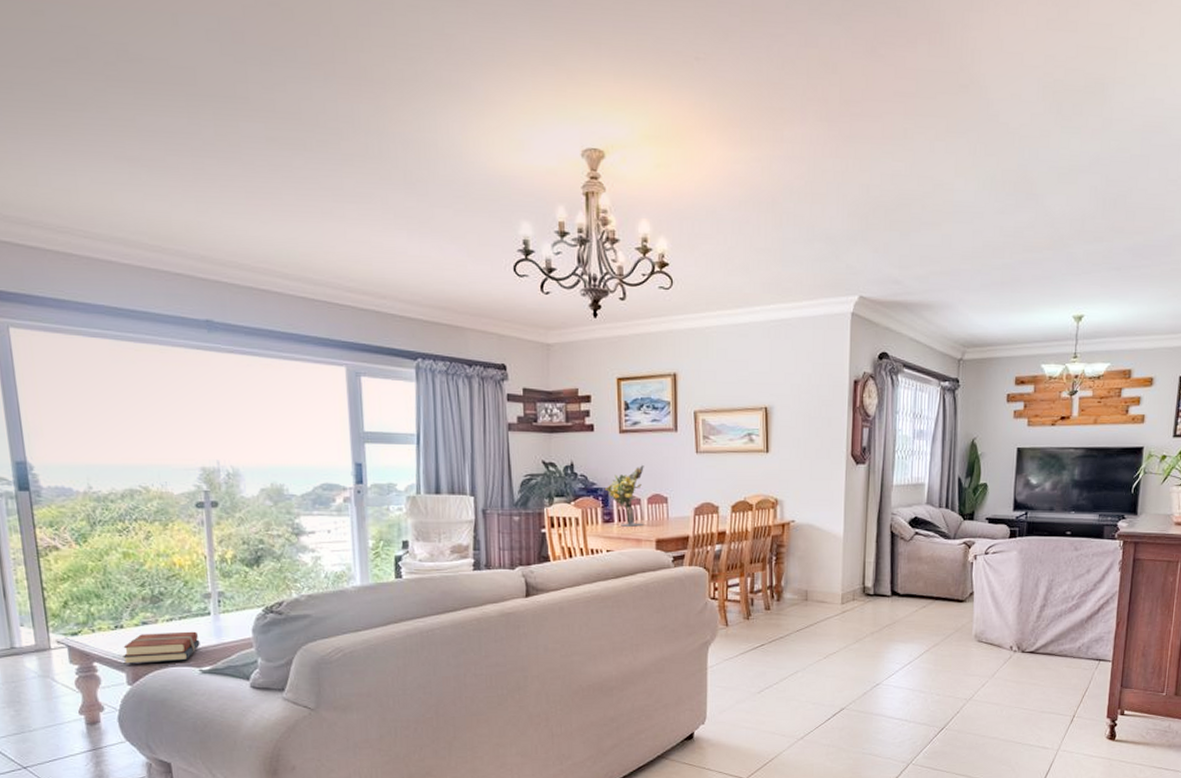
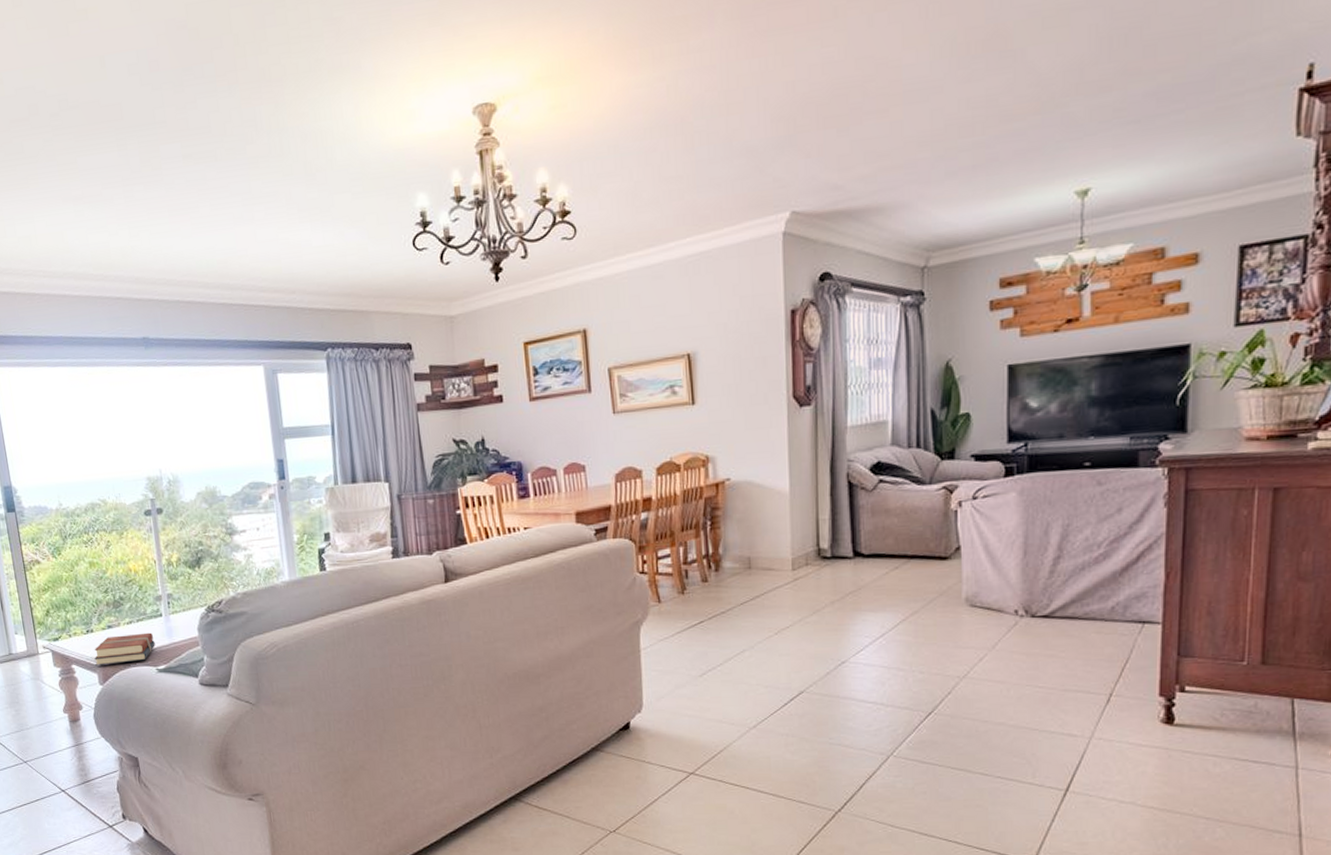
bouquet: present [605,464,644,527] -> none [519,432,561,501]

